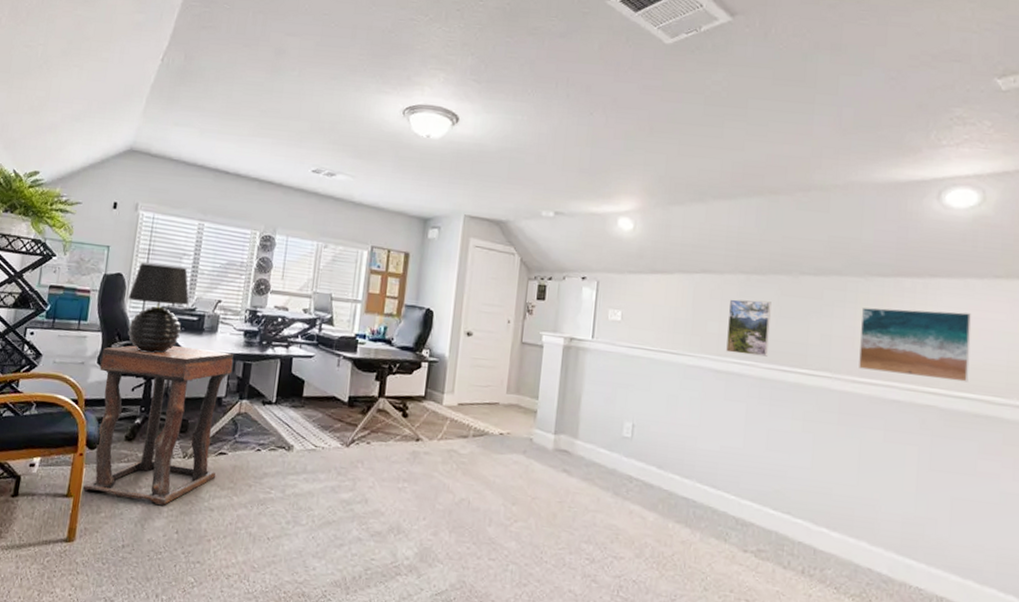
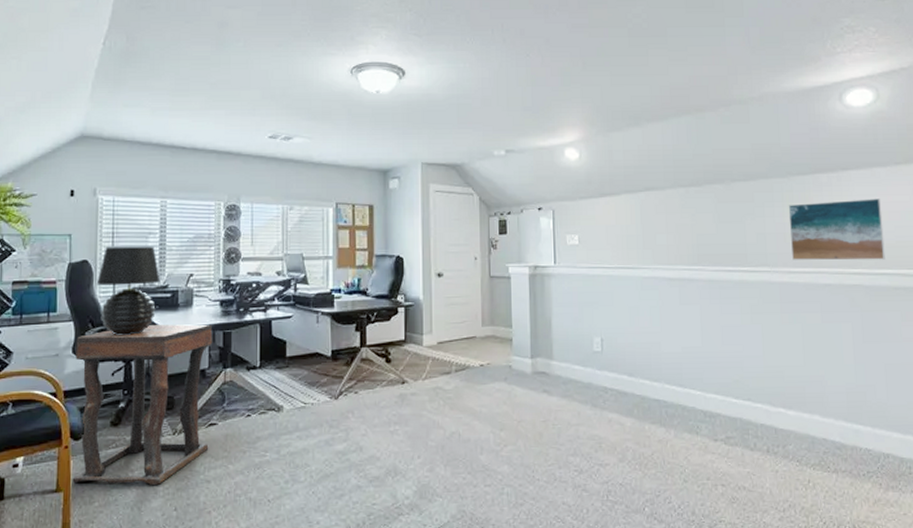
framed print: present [726,299,771,357] -> none [673,210,712,261]

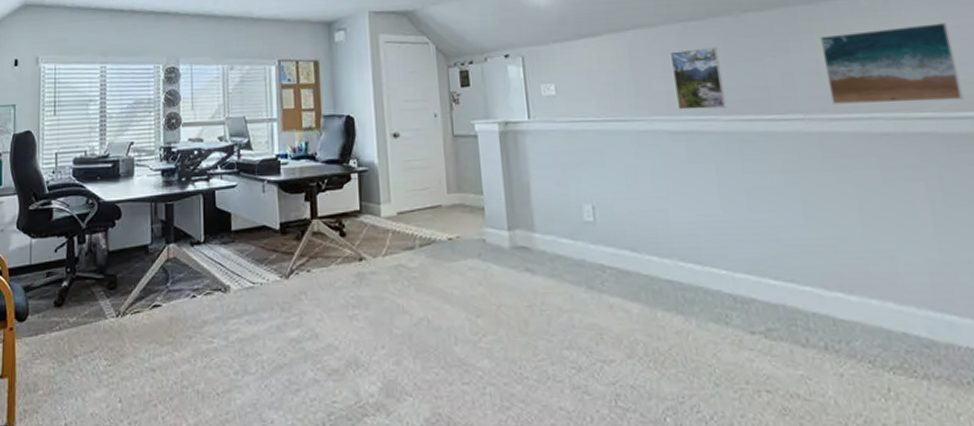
side table: present [72,324,213,485] -> none [17,195,155,372]
table lamp: present [96,246,160,335] -> none [39,113,101,209]
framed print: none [673,210,712,261] -> present [670,47,726,110]

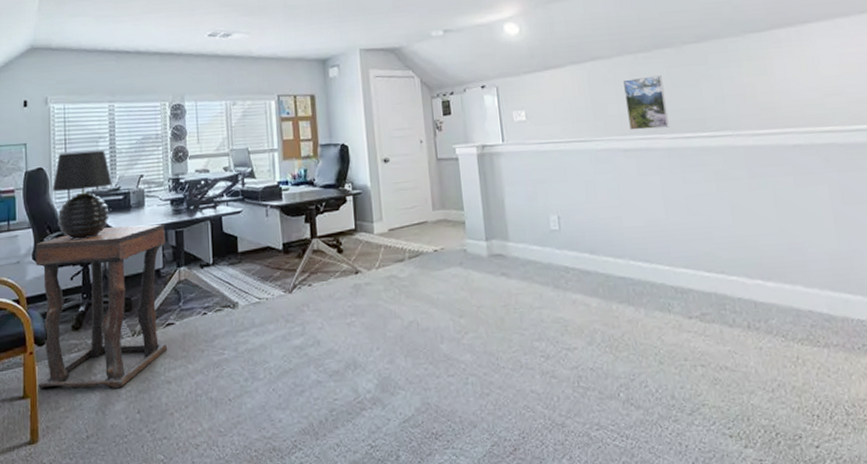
side table: none [17,195,155,372] -> present [35,224,168,389]
table lamp: none [39,113,101,209] -> present [52,150,112,240]
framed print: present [819,23,964,104] -> none [745,50,859,122]

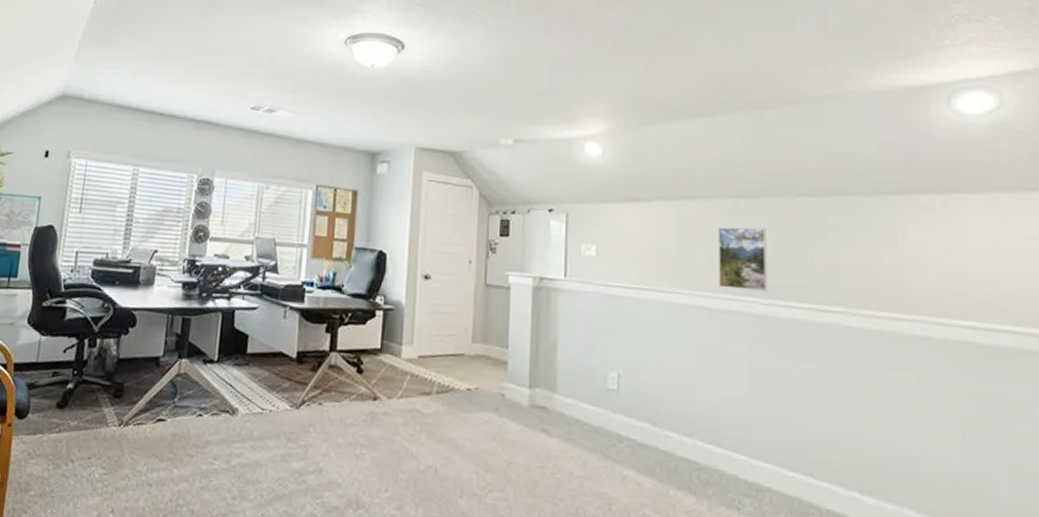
side table: present [35,224,168,389] -> none [10,301,171,481]
table lamp: present [52,150,112,240] -> none [59,213,124,310]

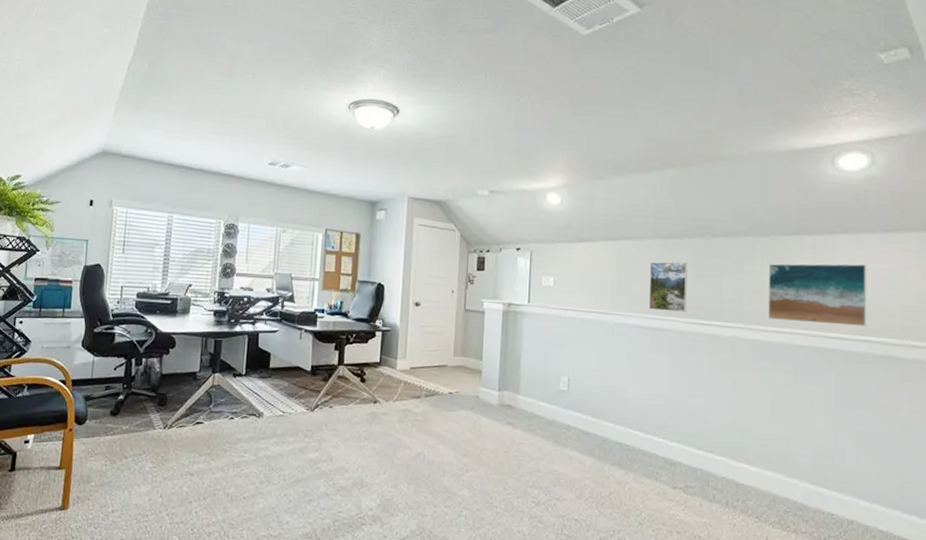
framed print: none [872,230,1010,313] -> present [768,263,867,327]

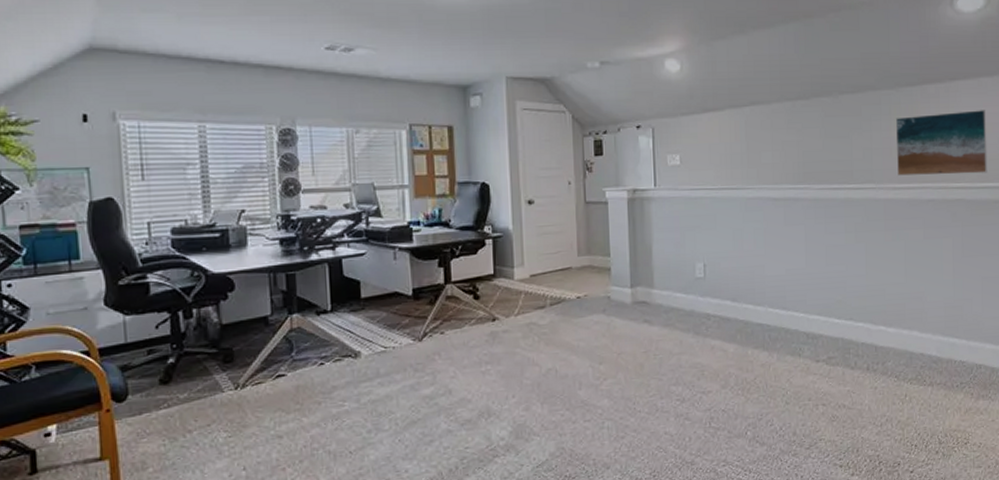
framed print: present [649,262,688,312] -> none [779,124,818,180]

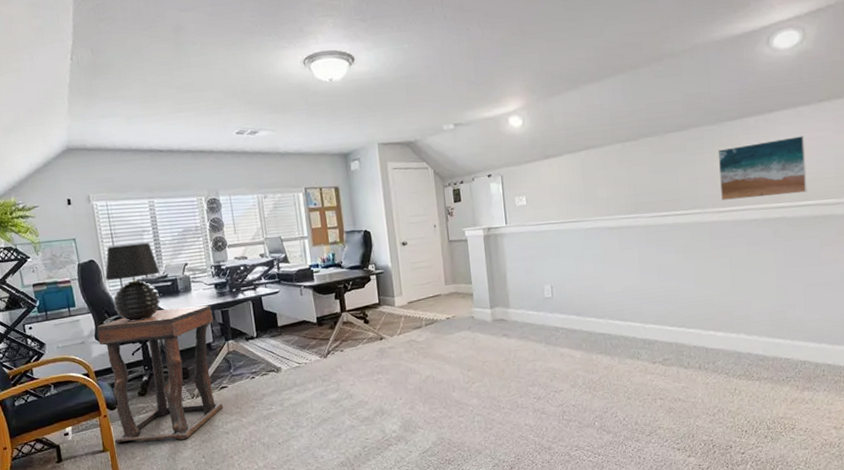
side table: none [108,266,278,449] -> present [96,305,224,443]
table lamp: none [126,178,206,283] -> present [105,242,161,322]

